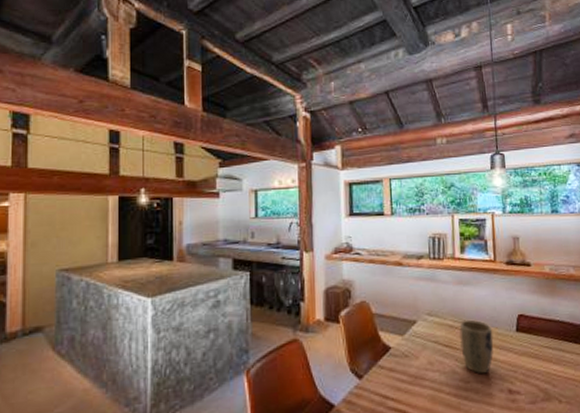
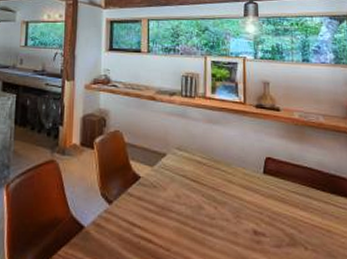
plant pot: present [459,319,494,375] -> none [207,157,241,212]

